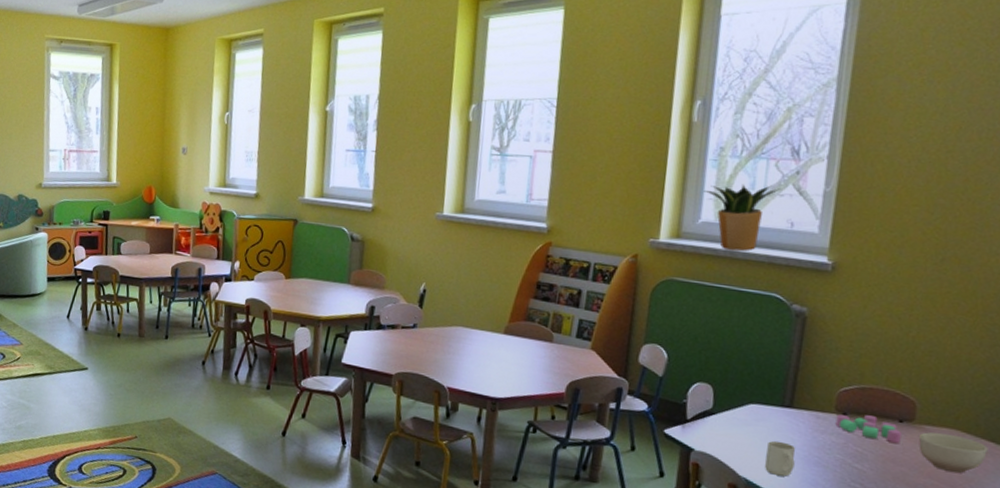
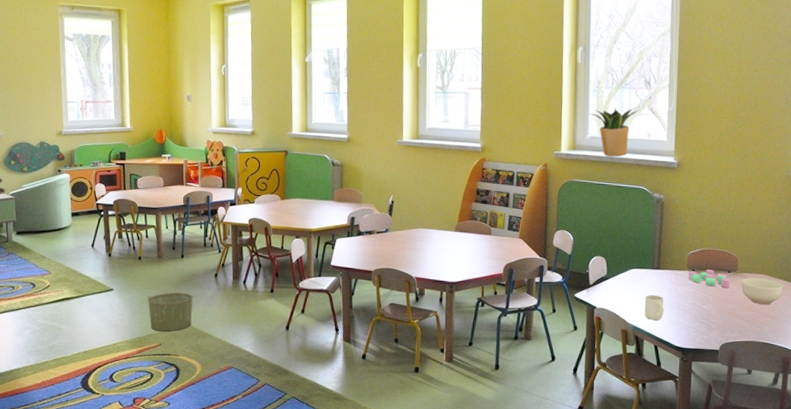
basket: none [124,378,176,424] -> present [147,292,193,332]

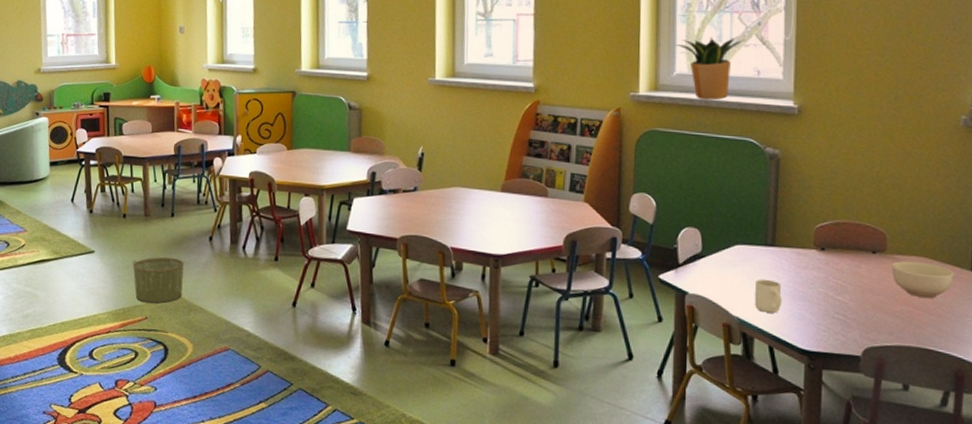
toy blocks: present [688,270,730,289] -> none [815,249,876,275]

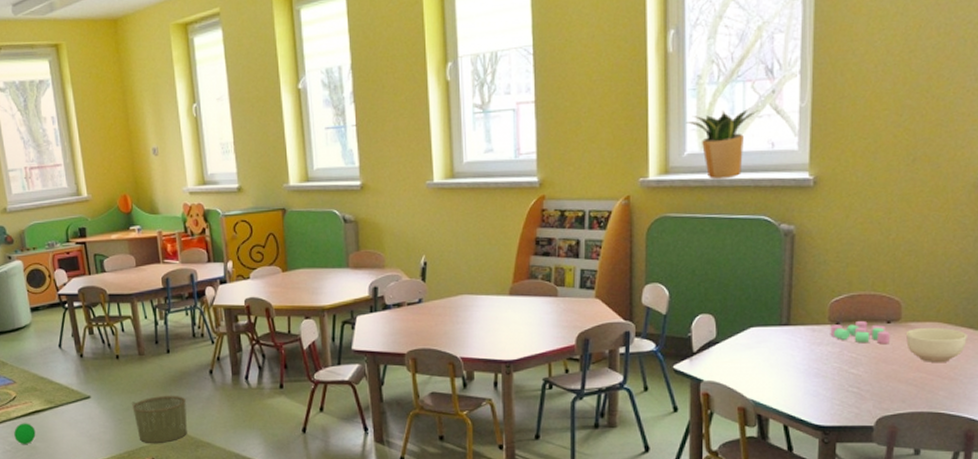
ball: none [18,270,39,292] -> present [14,423,36,444]
mug: present [755,279,782,313] -> none [770,359,797,392]
toy blocks: none [815,249,876,275] -> present [830,321,890,345]

